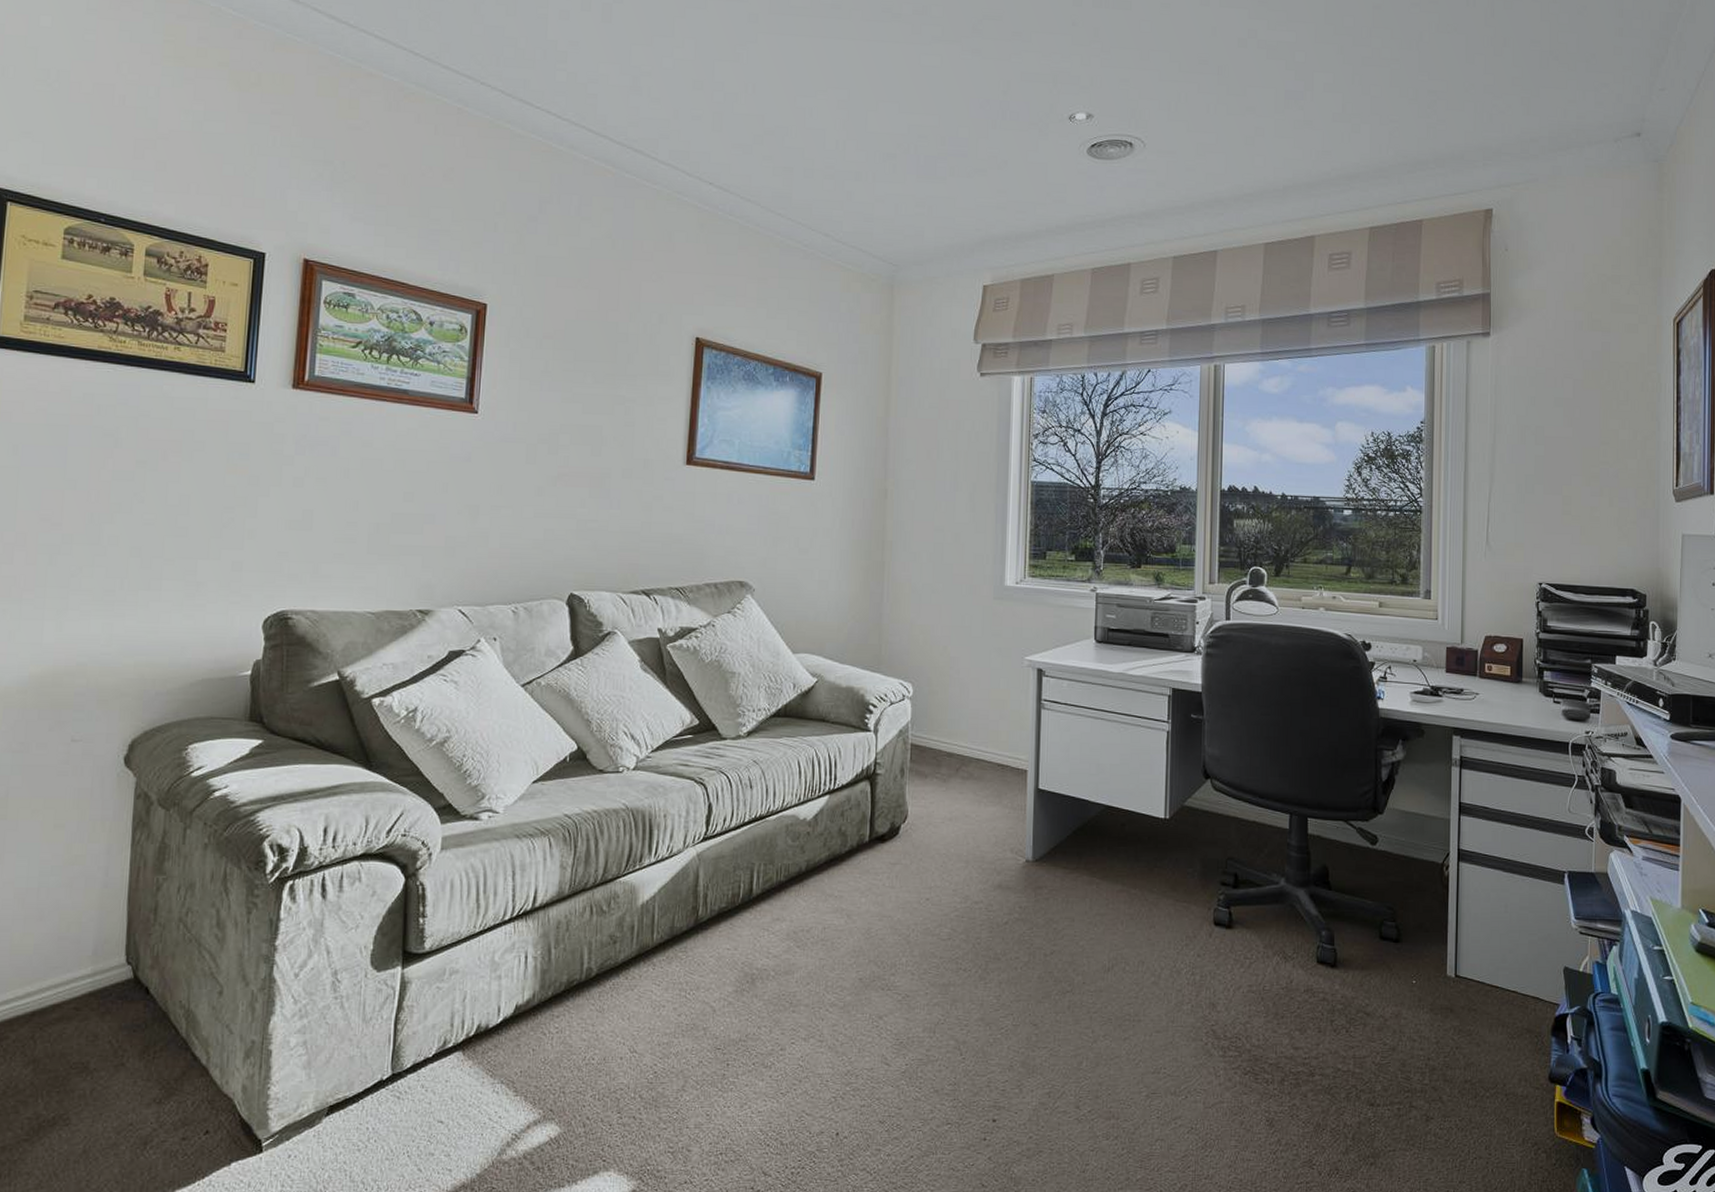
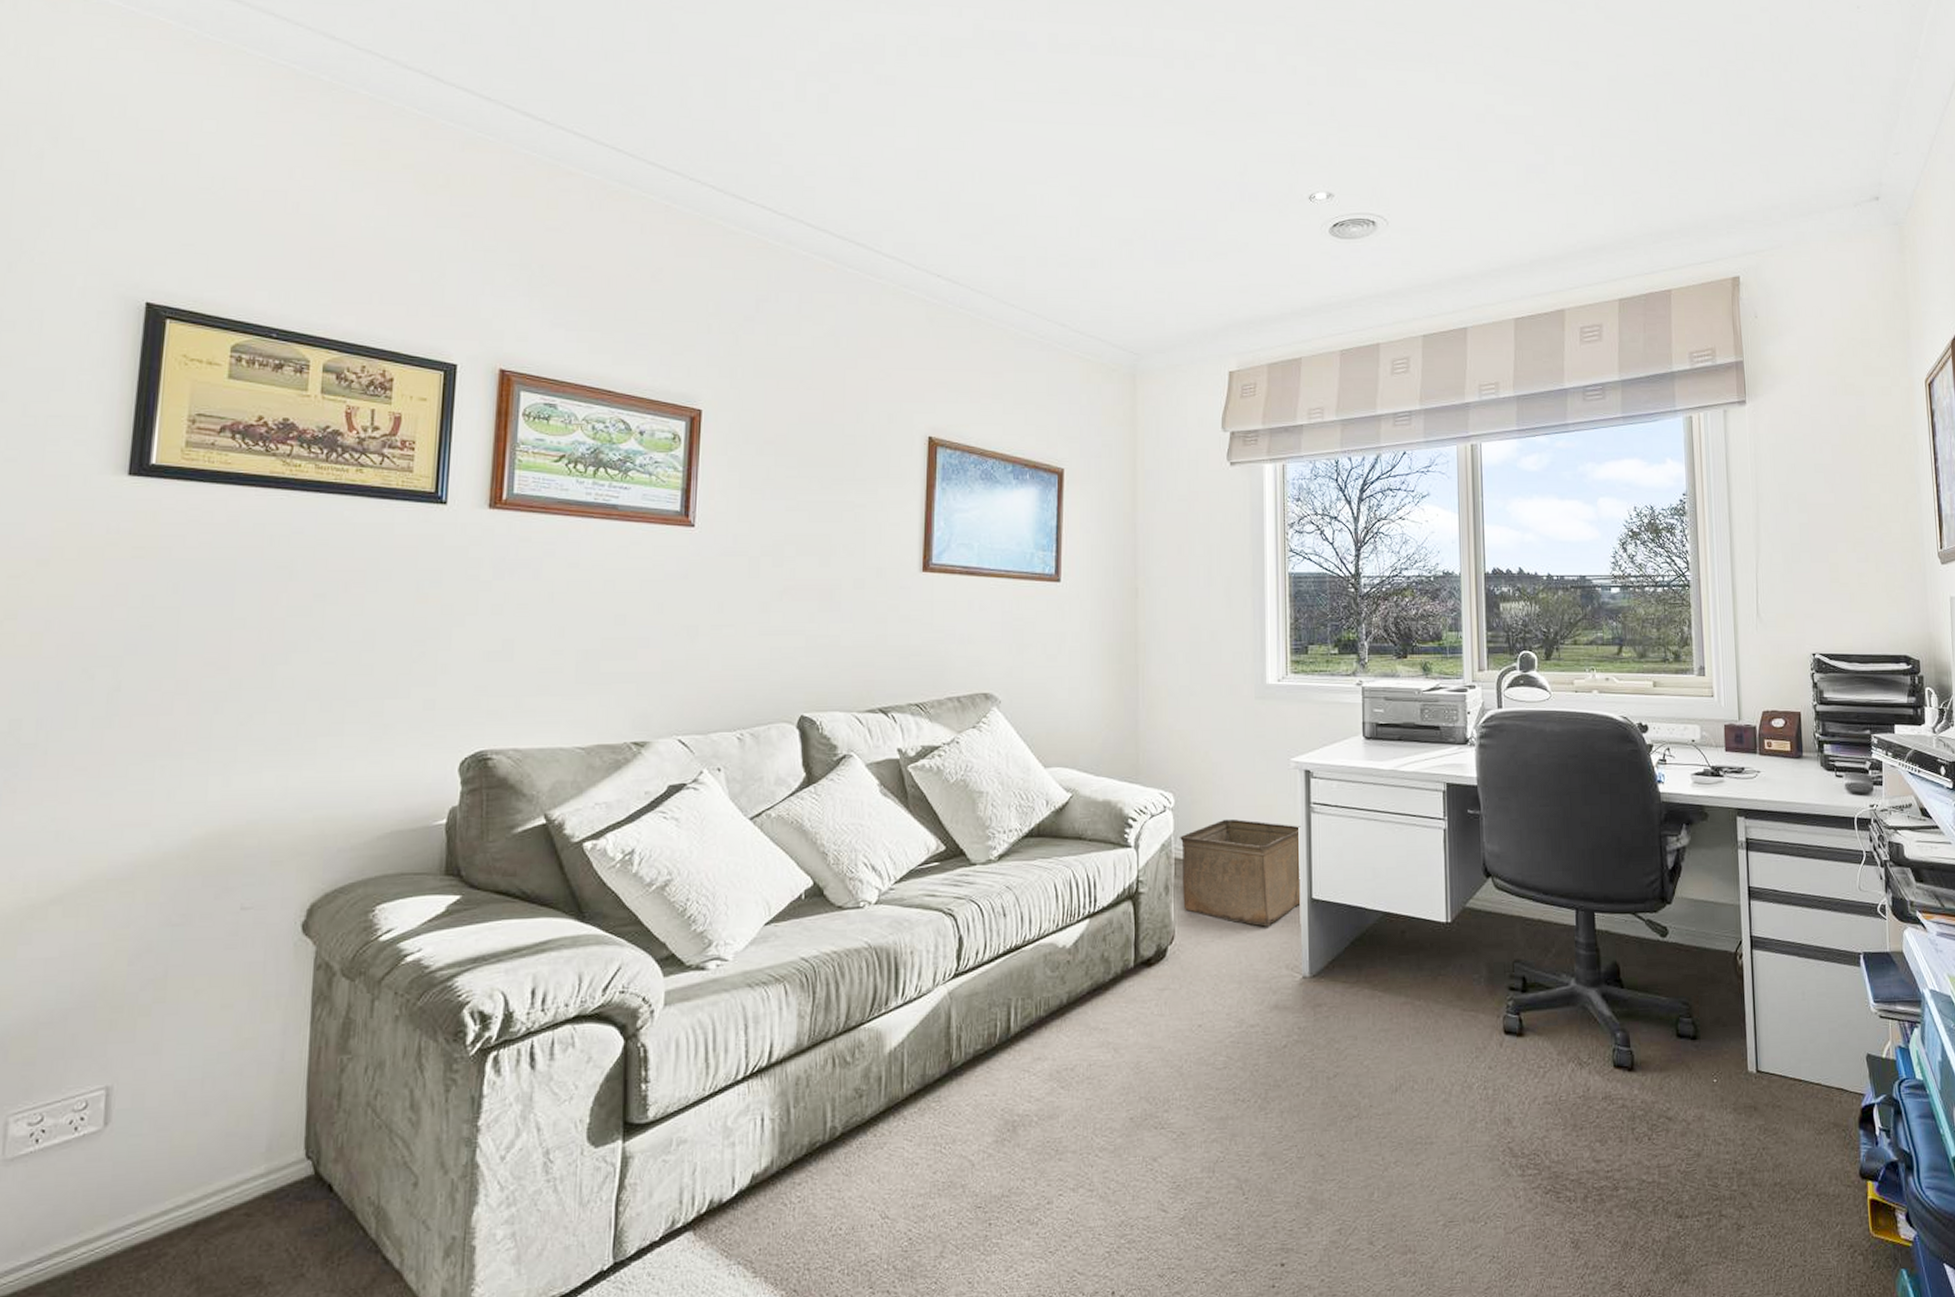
storage bin: none [917,710,1031,812] -> present [1180,819,1301,927]

